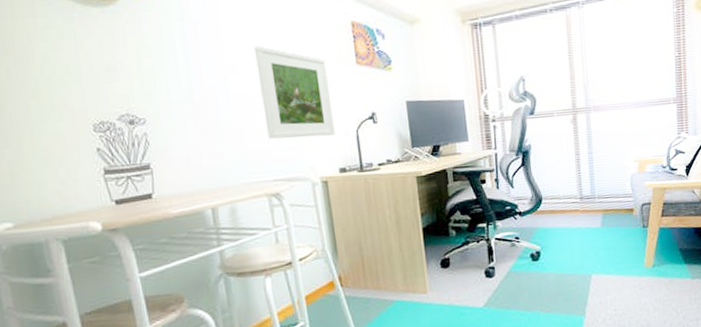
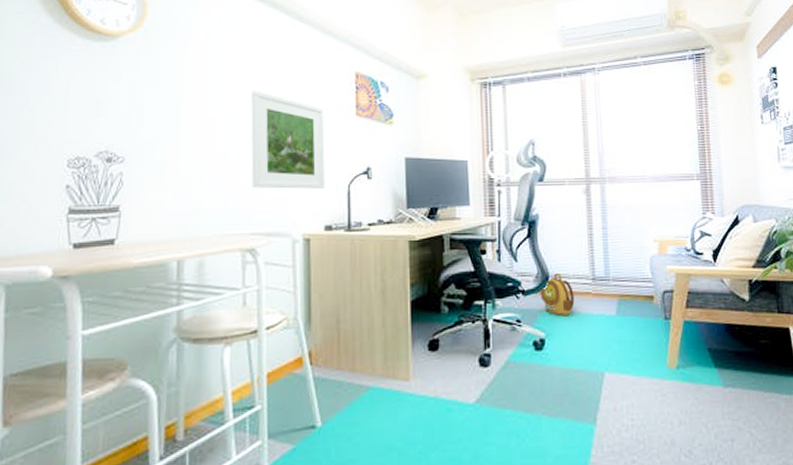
backpack: none [535,194,565,231] -> present [540,272,575,316]

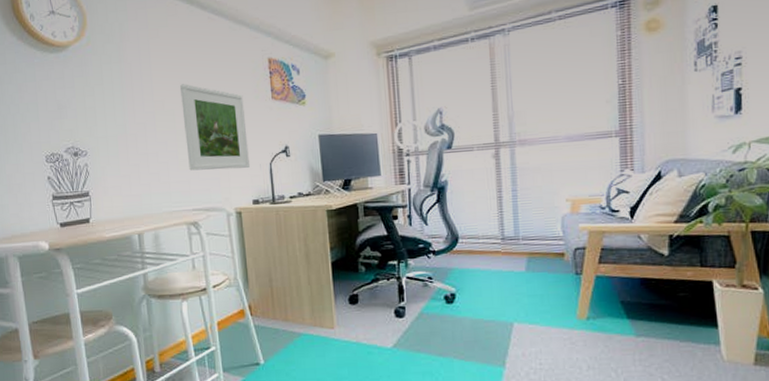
backpack: present [540,272,575,316] -> none [450,234,484,273]

